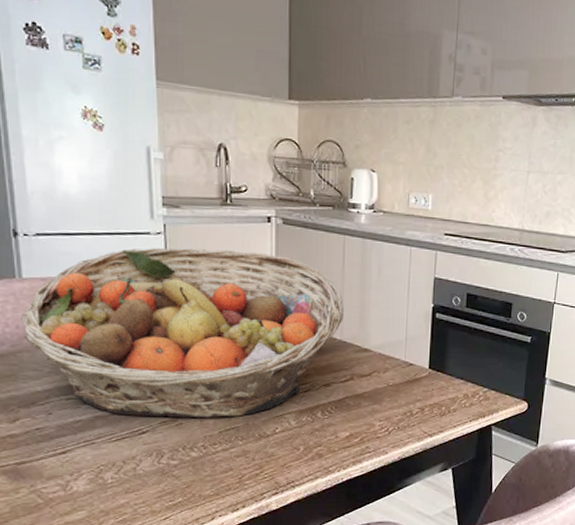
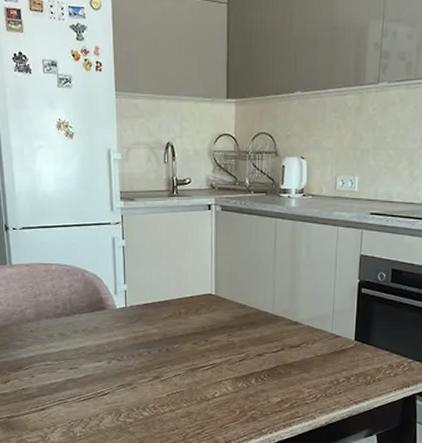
fruit basket: present [21,248,344,419] -> none [11,235,276,384]

